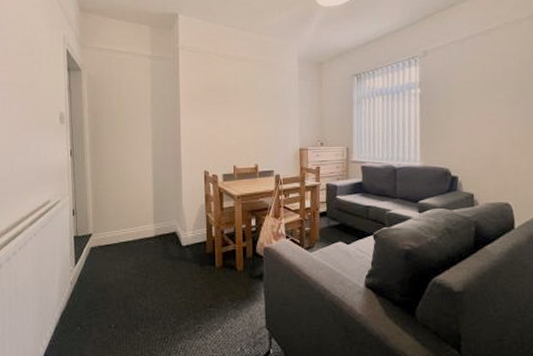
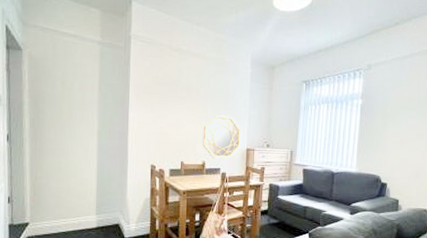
home mirror: none [254,116,294,161] -> present [203,115,242,159]

